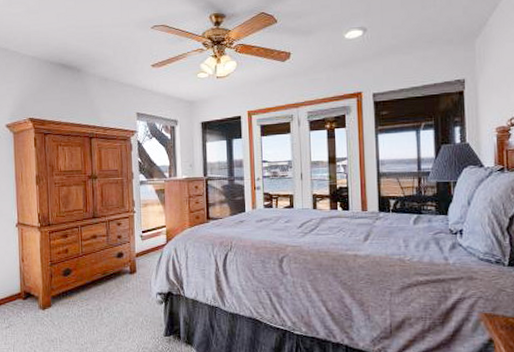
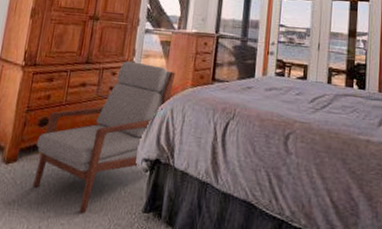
armchair: none [65,211,174,343] -> present [33,61,176,214]

